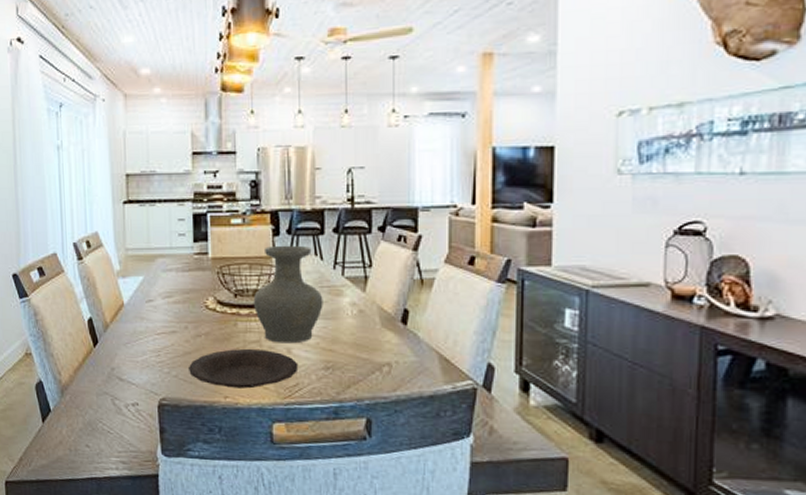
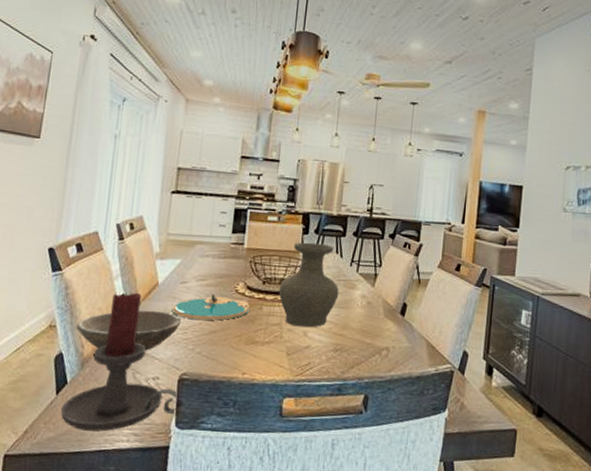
candle holder: none [48,315,161,459] -> present [60,292,177,432]
bowl: none [50,333,152,376] -> present [76,310,181,351]
plate: none [141,312,223,341] -> present [171,294,250,321]
plate: present [189,348,299,389] -> none [212,330,312,366]

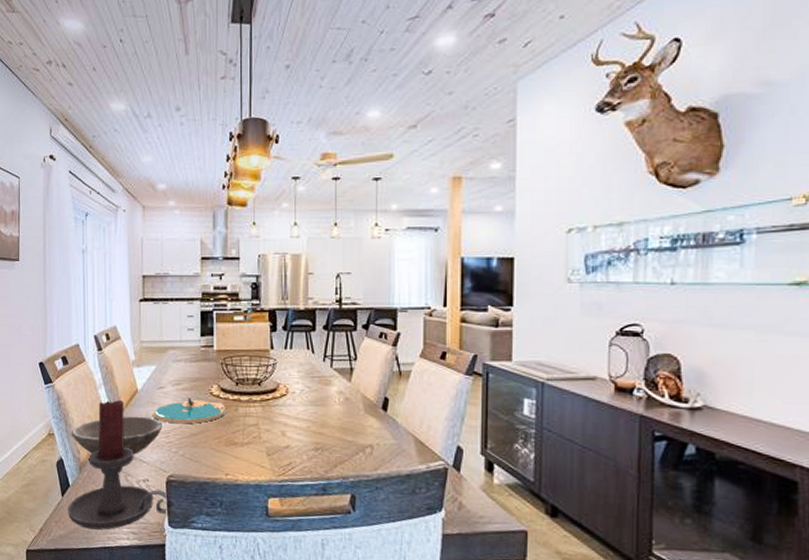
vase: present [278,242,339,328] -> none [252,340,314,427]

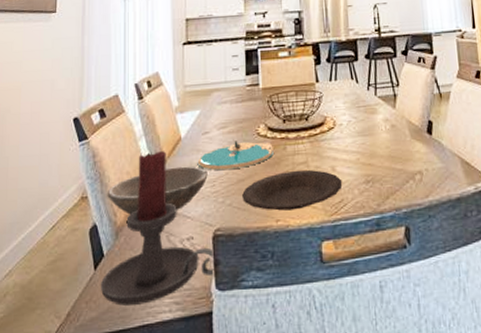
plate: none [194,431,292,467] -> present [242,170,343,211]

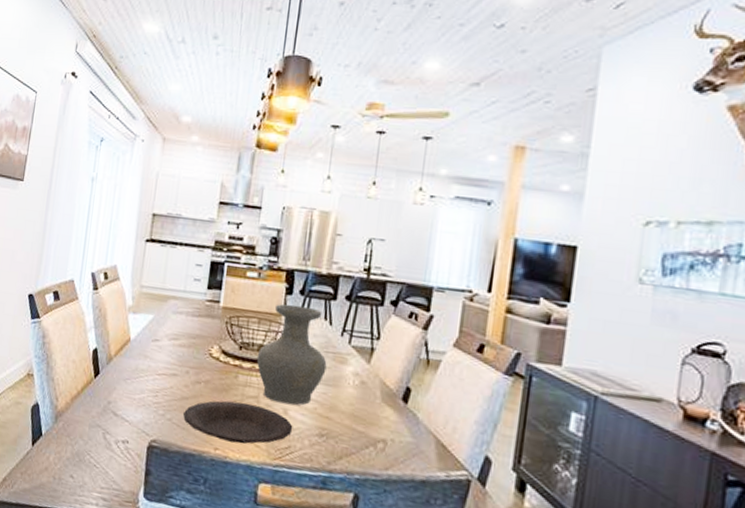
candle holder: present [100,151,215,306] -> none [35,346,146,491]
bowl: present [107,166,208,215] -> none [51,366,152,411]
plate: present [197,141,274,170] -> none [143,355,224,386]
vase: none [299,71,361,163] -> present [256,304,327,406]

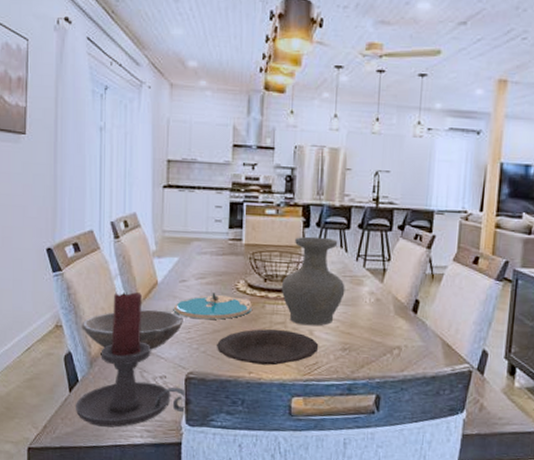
candle holder: none [35,346,146,491] -> present [75,292,186,428]
bowl: none [51,366,152,411] -> present [81,309,183,350]
plate: none [143,355,224,386] -> present [173,292,252,320]

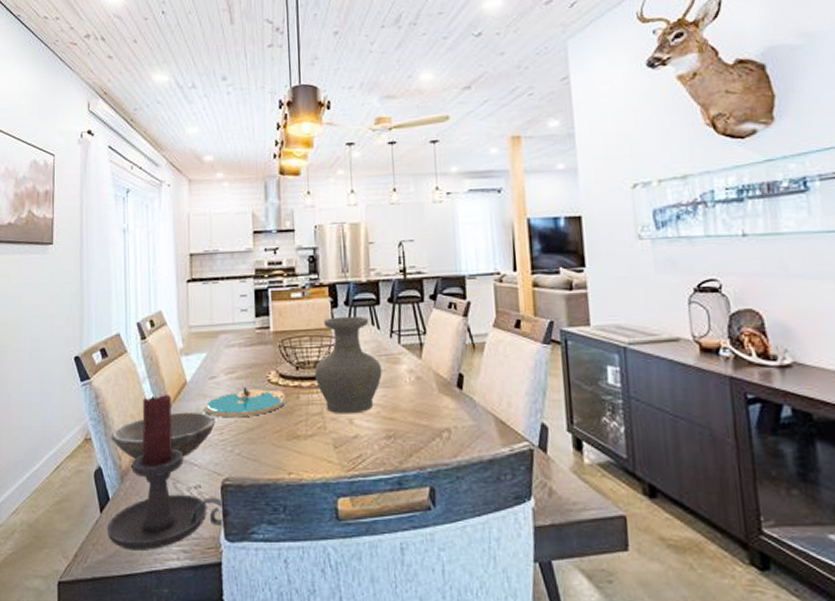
plate: present [217,329,319,366] -> none [252,421,361,463]

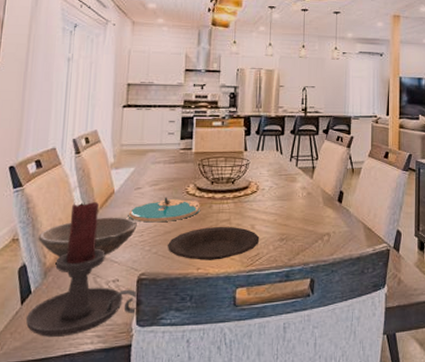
plate: none [252,421,361,463] -> present [168,226,260,260]
vase: present [314,316,382,414] -> none [226,143,281,221]

